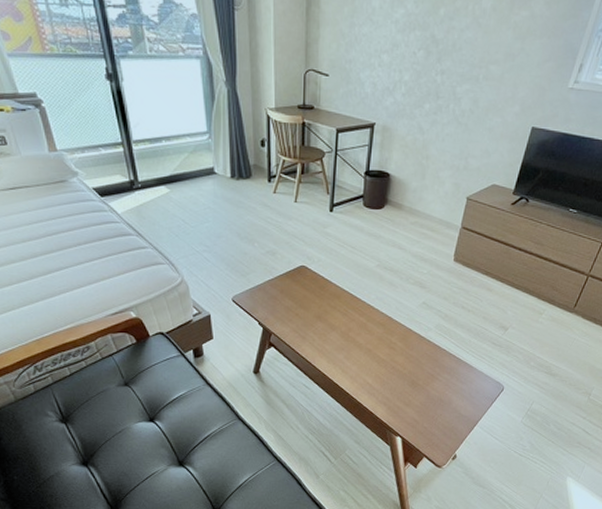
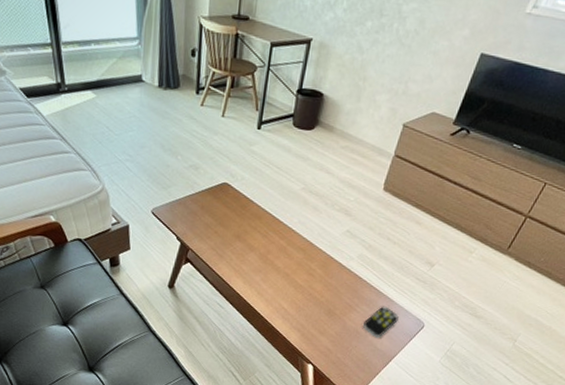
remote control: none [446,373,479,405] -> present [363,306,399,338]

